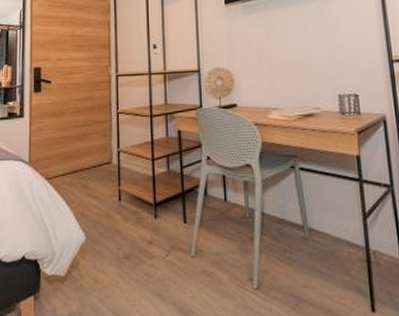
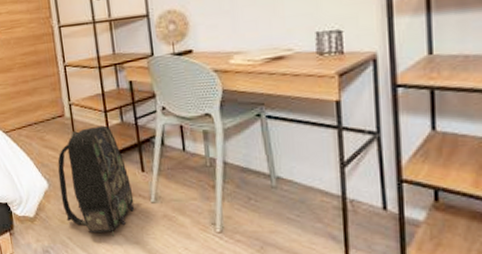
backpack: none [98,174,174,298] -> present [57,125,135,238]

